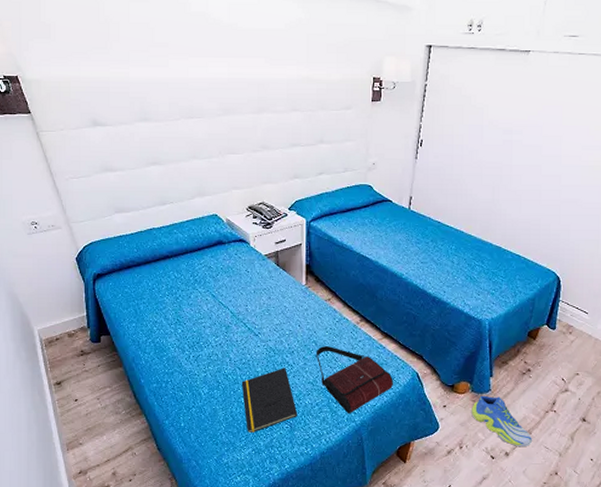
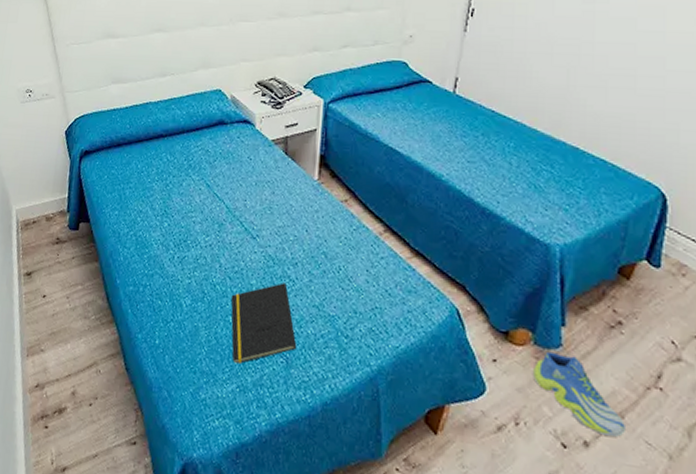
shoulder bag: present [315,345,394,413] -> none [324,259,425,354]

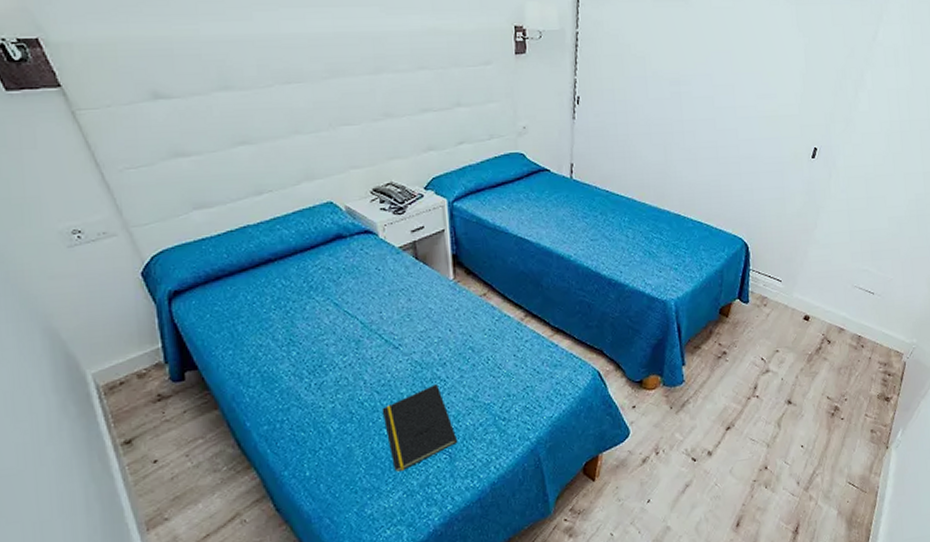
sneaker: present [533,351,627,438] -> none [665,387,737,443]

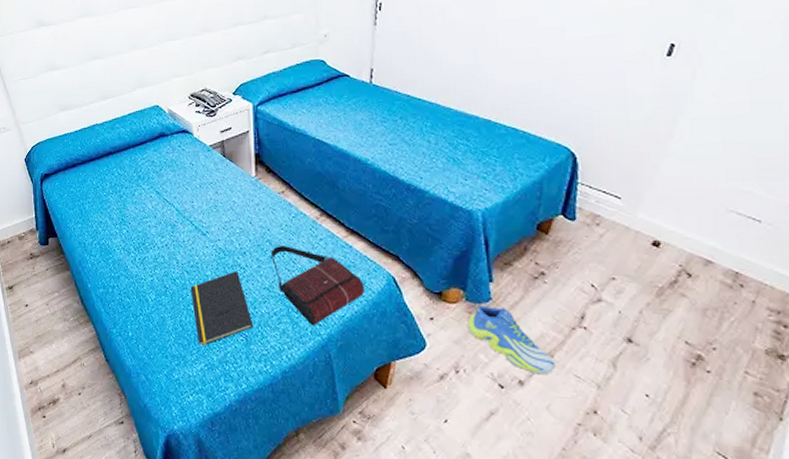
shoulder bag: none [473,350,572,430] -> present [270,245,366,325]
sneaker: none [665,387,737,443] -> present [467,305,557,375]

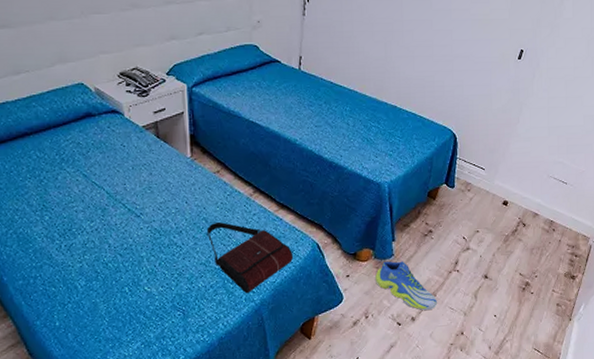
notepad: present [190,271,254,346] -> none [124,250,191,326]

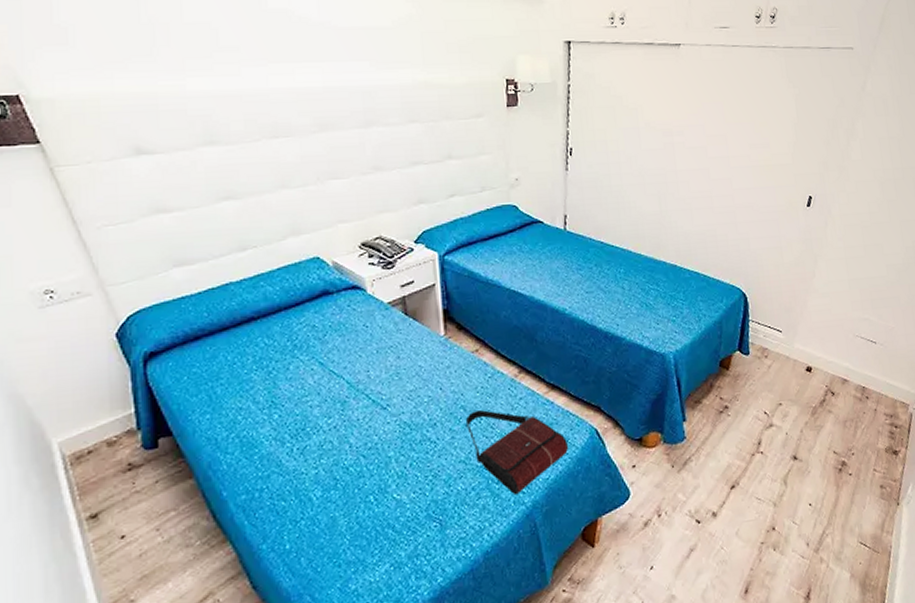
sneaker: present [375,261,438,311] -> none [666,444,742,503]

